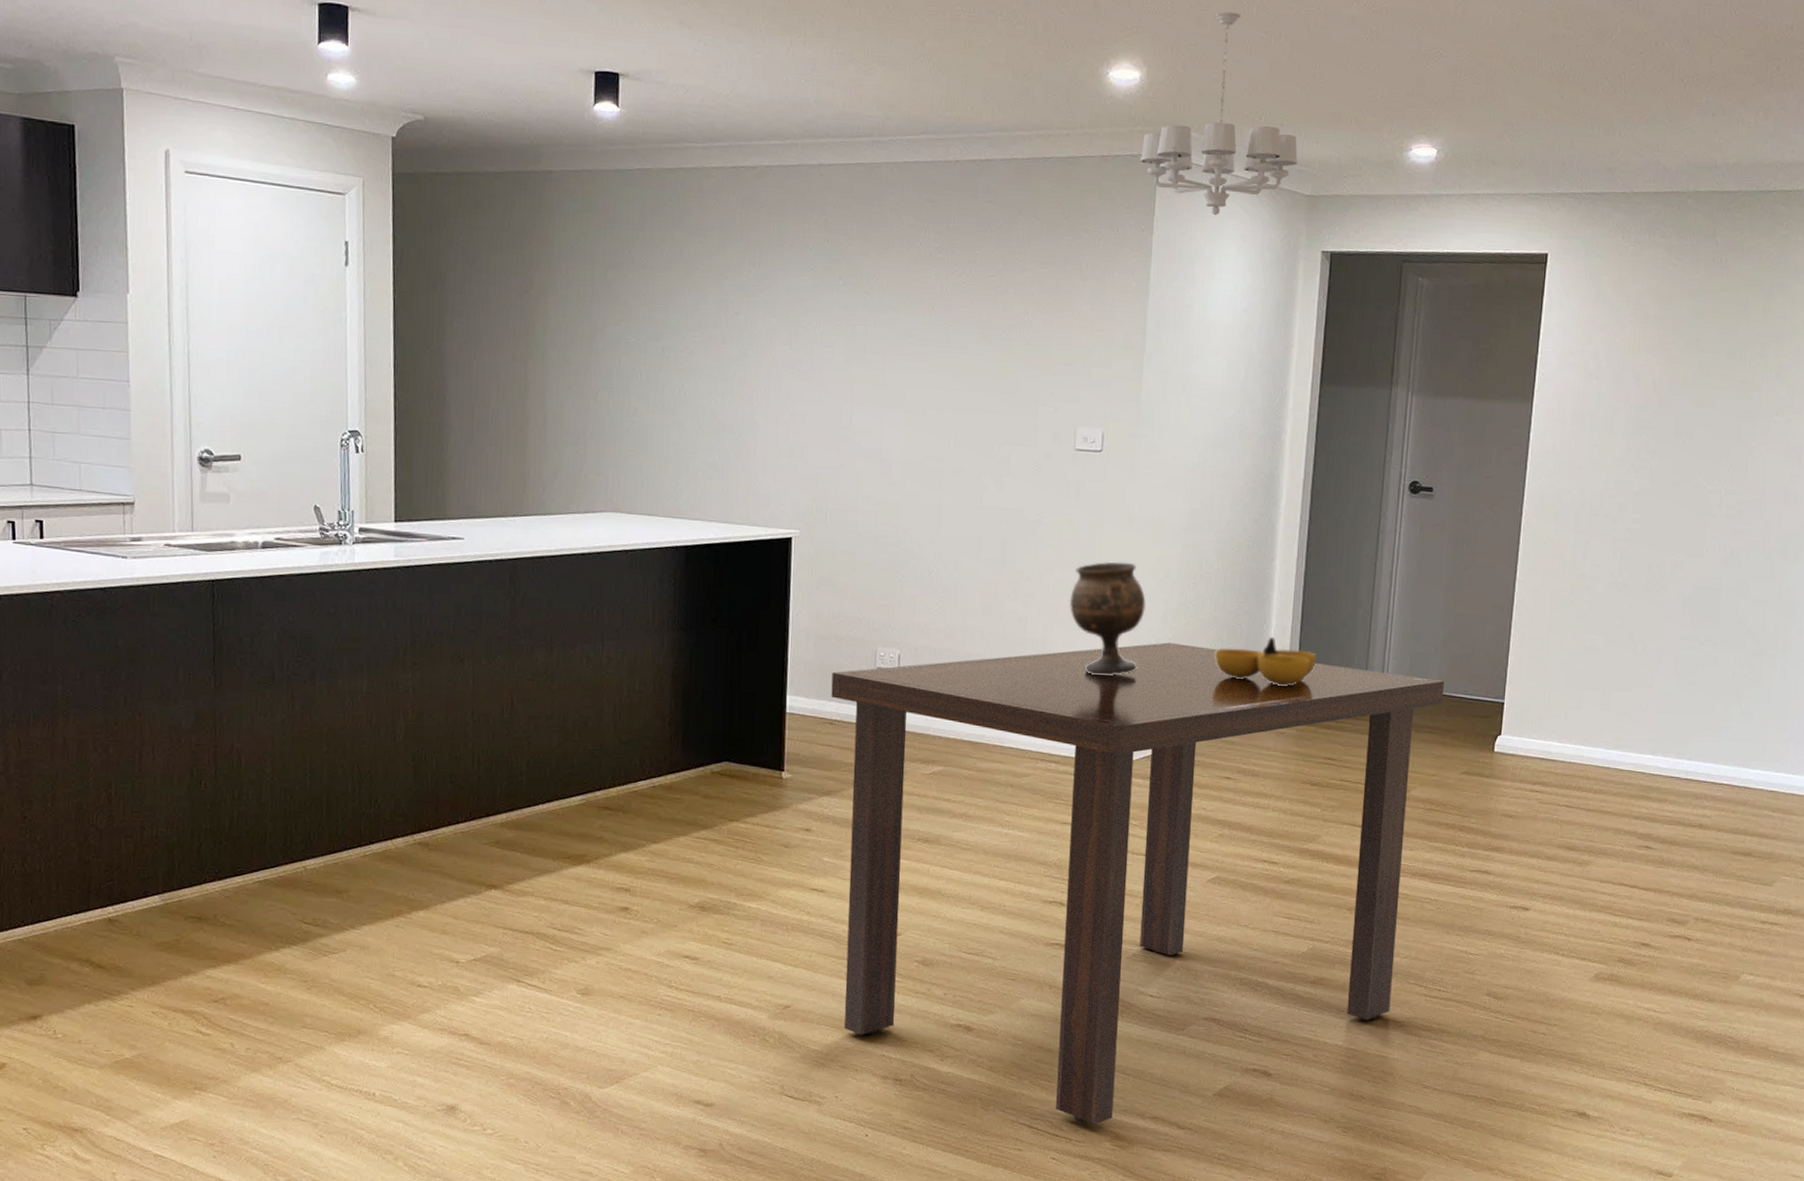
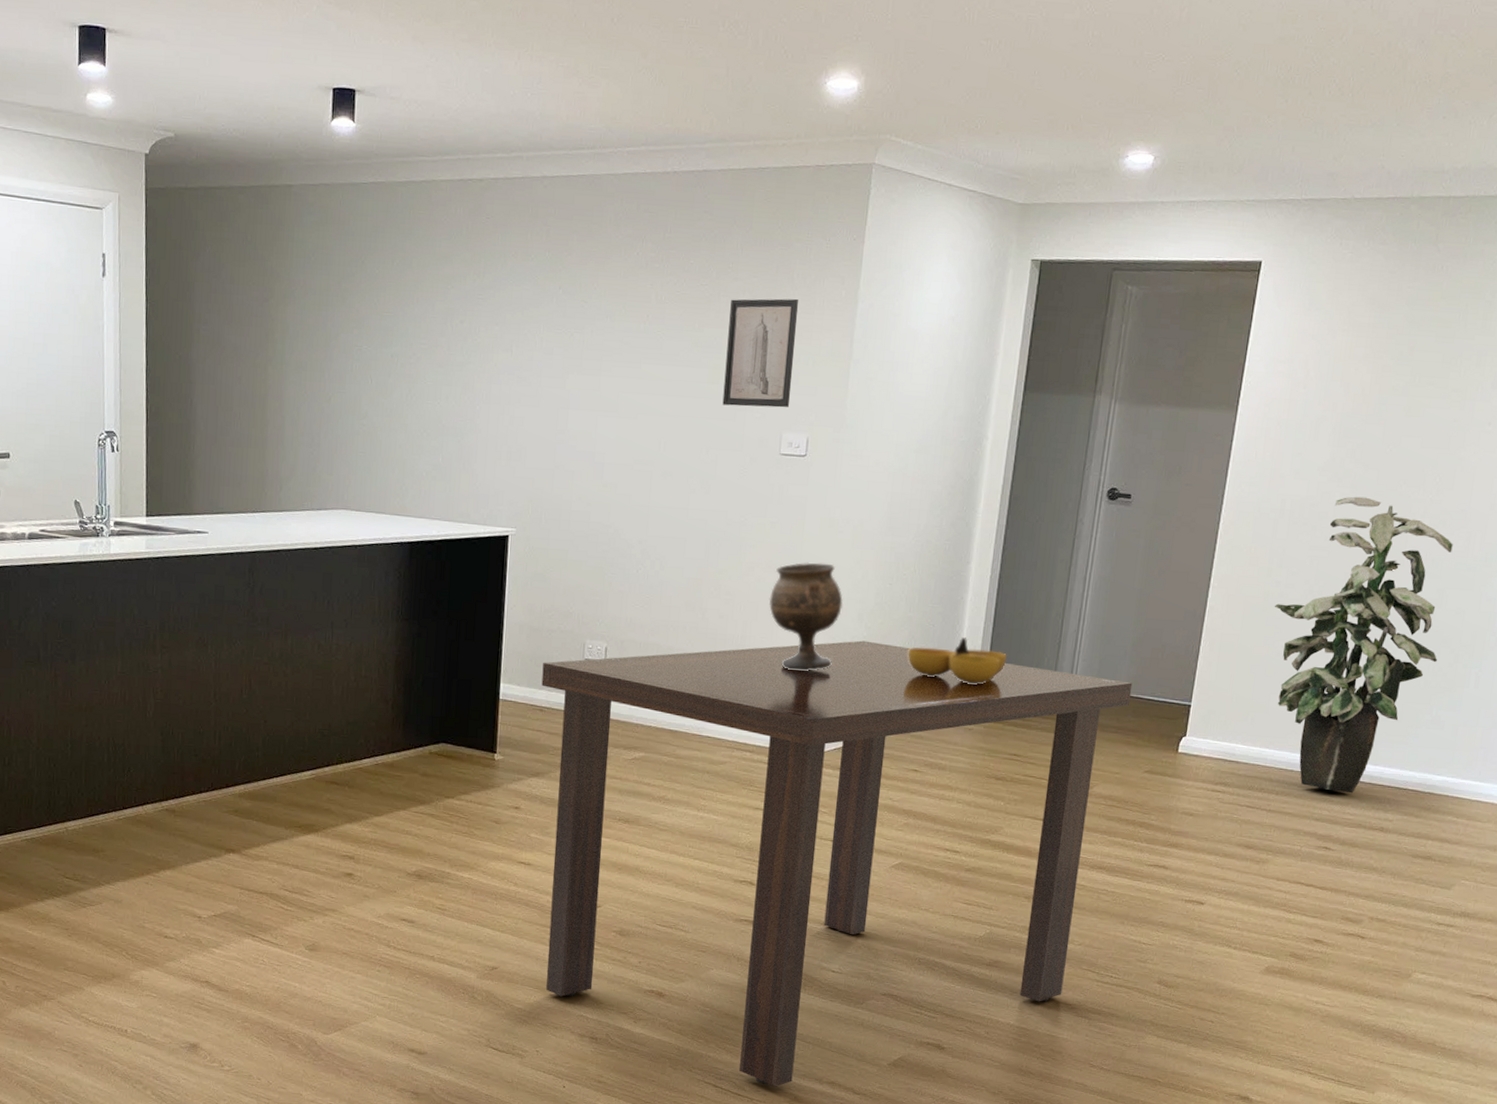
wall art: none [1013,290,1089,402] -> present [722,298,799,408]
chandelier: present [1141,11,1298,216] -> none [855,18,1012,225]
indoor plant: none [1580,487,1750,790] -> present [1274,496,1453,794]

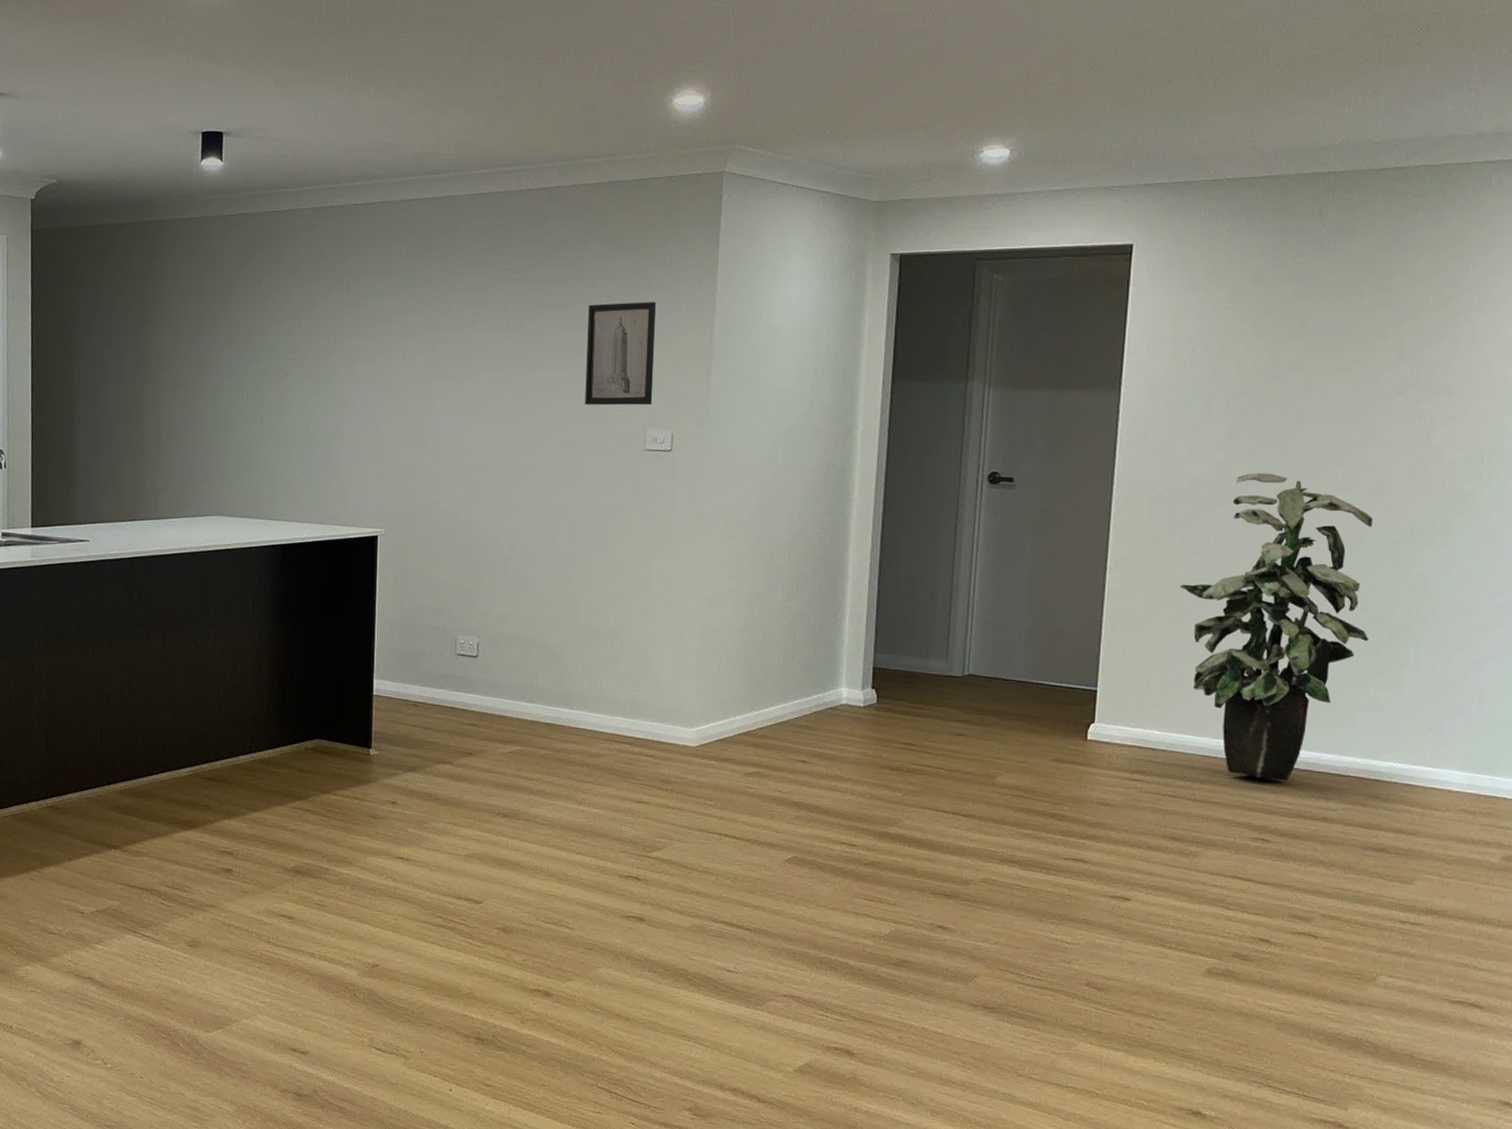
dining table: present [541,640,1133,1087] -> none [414,630,1031,1094]
goblet: present [769,562,843,671] -> none [641,554,717,662]
decorative bowl: present [907,637,1008,685] -> none [788,625,894,673]

